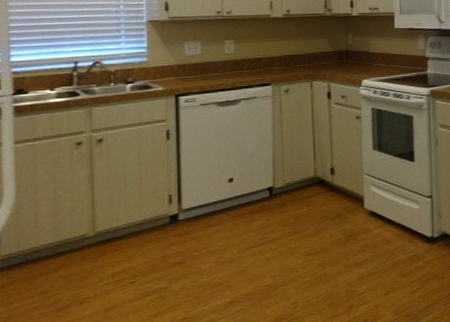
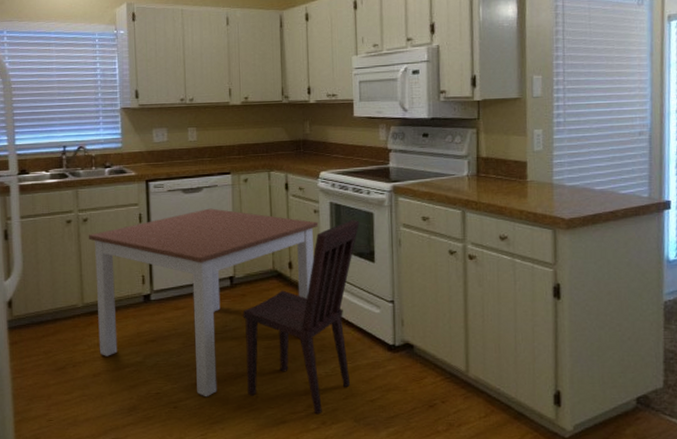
dining table: none [104,120,361,315] -> present [89,208,319,397]
dining chair: none [282,122,400,314] -> present [243,219,360,415]

